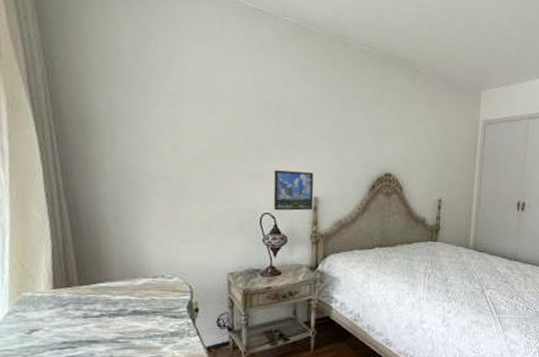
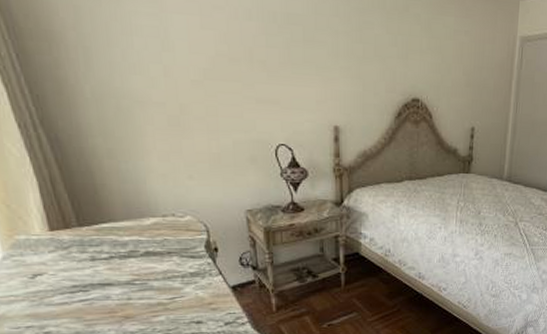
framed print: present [273,170,314,211] -> none [286,95,334,142]

